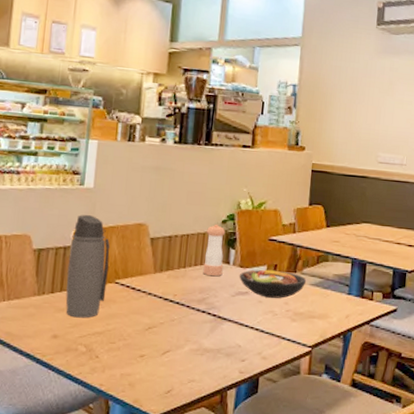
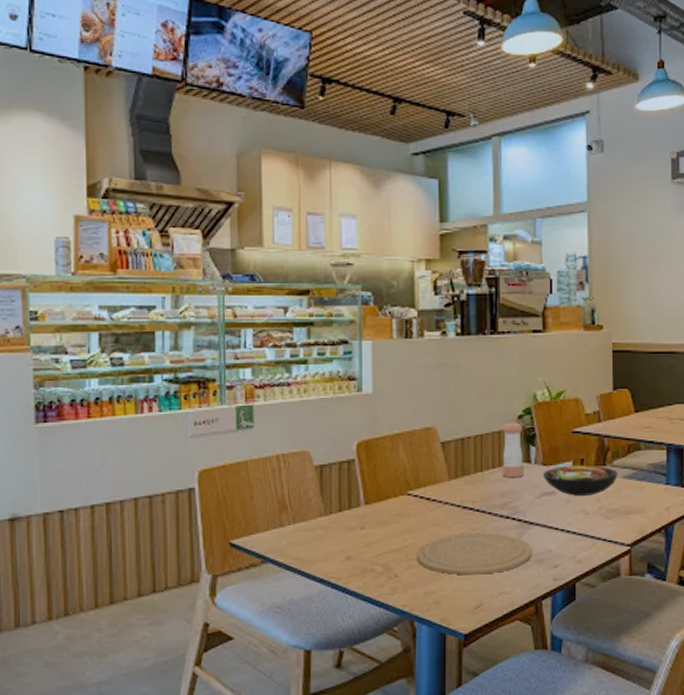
water bottle: present [66,215,110,318] -> none [354,424,398,536]
plate: none [117,322,223,363] -> present [416,532,532,575]

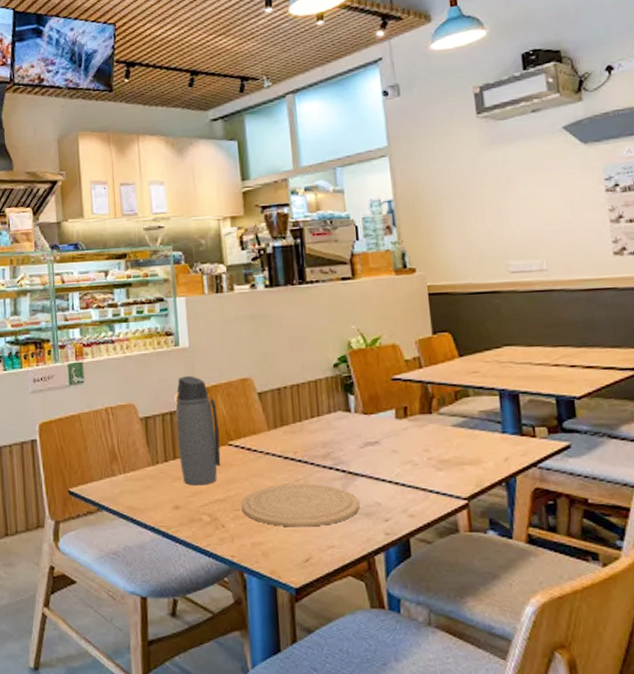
water bottle: none [354,424,398,536] -> present [176,376,221,486]
pepper shaker: present [502,420,524,478] -> none [318,369,345,428]
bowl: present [542,465,618,496] -> none [364,413,447,446]

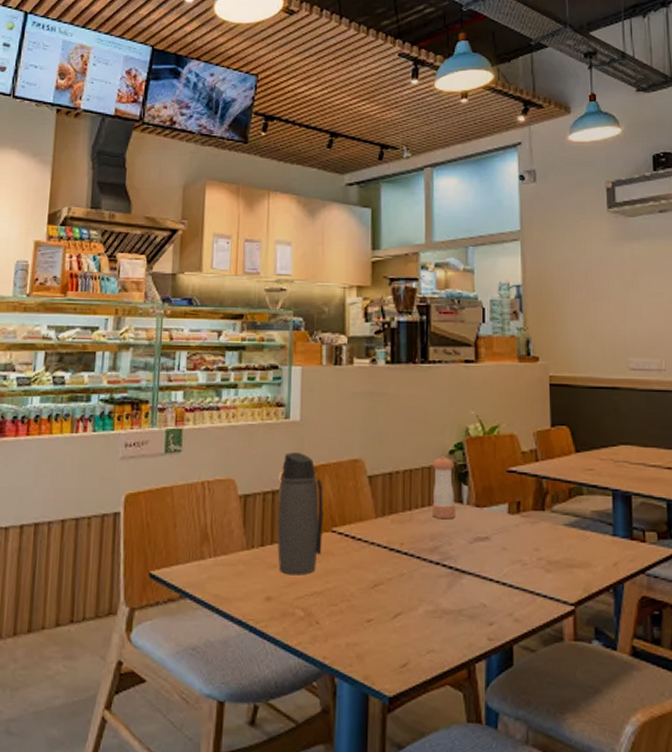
plate: present [241,483,360,527] -> none [339,578,464,628]
pepper shaker: none [318,369,345,428] -> present [432,455,456,520]

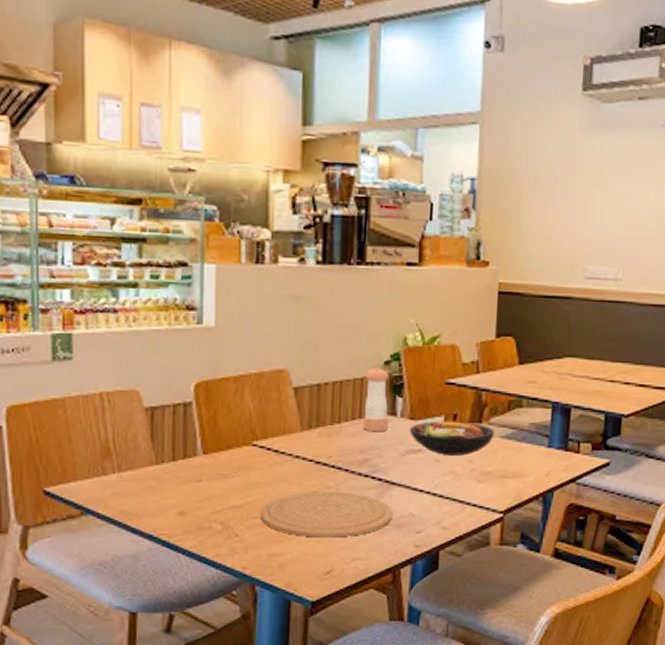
water bottle: present [277,453,324,575] -> none [190,362,243,490]
plate: none [339,578,464,628] -> present [260,491,393,538]
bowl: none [475,508,559,544] -> present [409,421,495,455]

